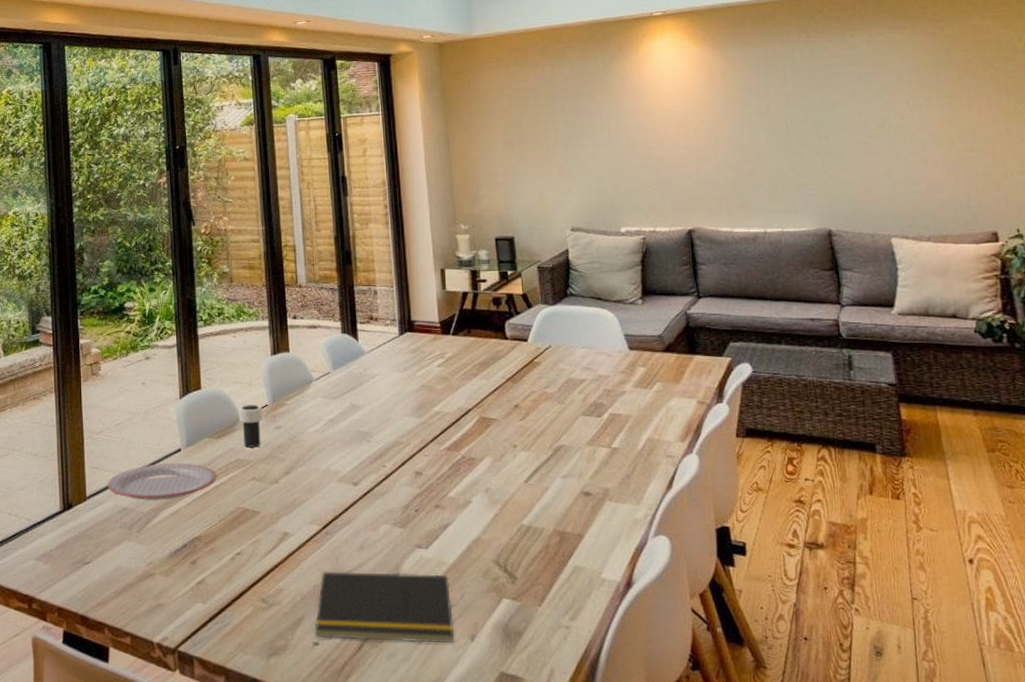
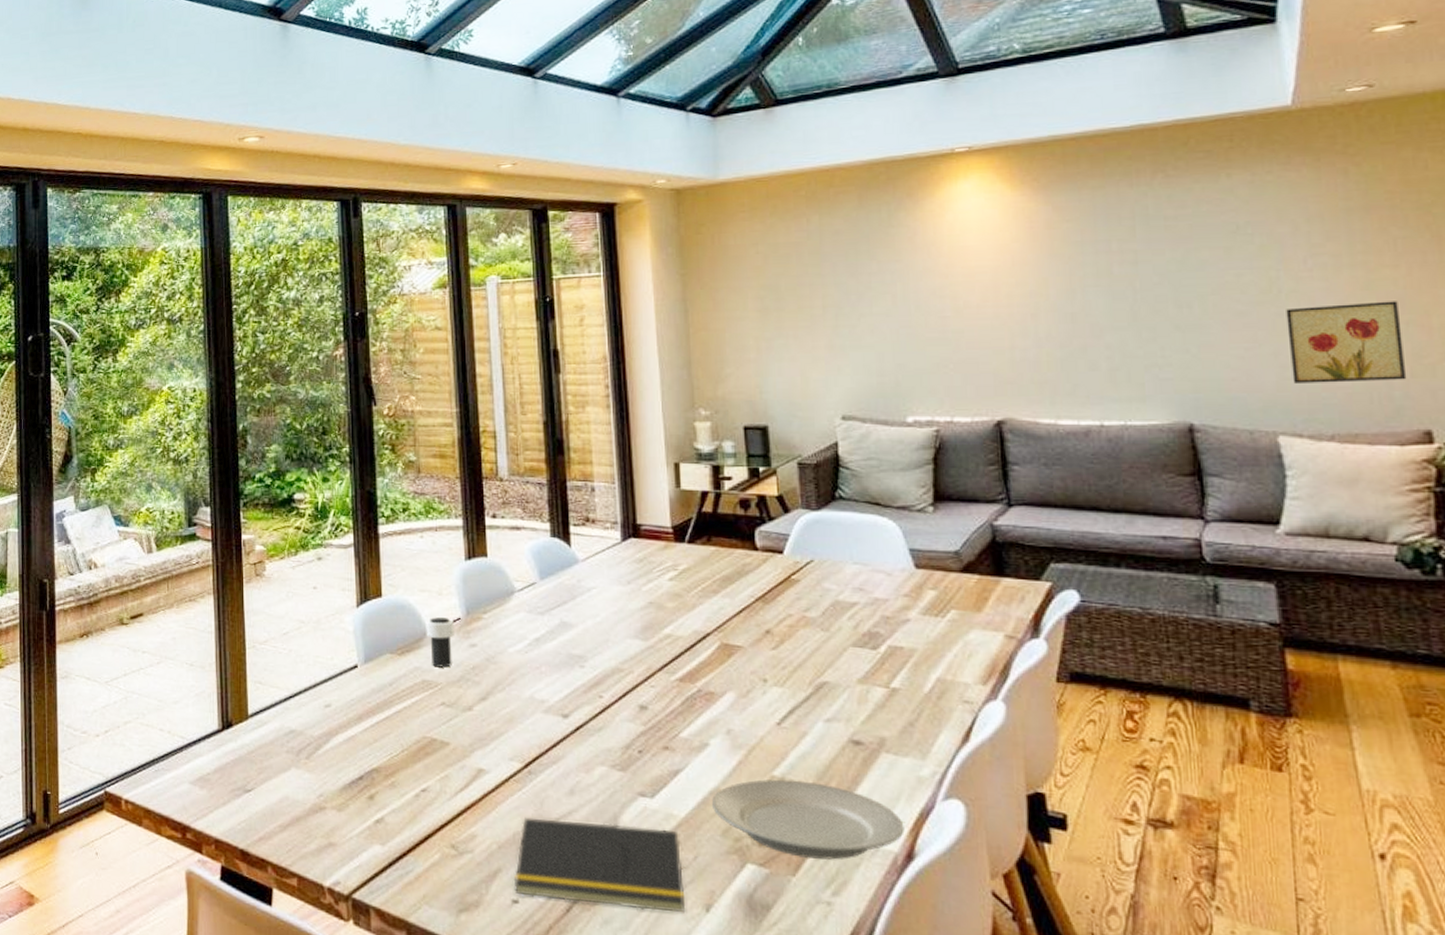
plate: present [107,463,217,501] -> none [272,680,399,724]
plate: none [475,527,625,591] -> present [712,779,904,860]
wall art: none [895,133,980,197] -> present [1286,301,1407,383]

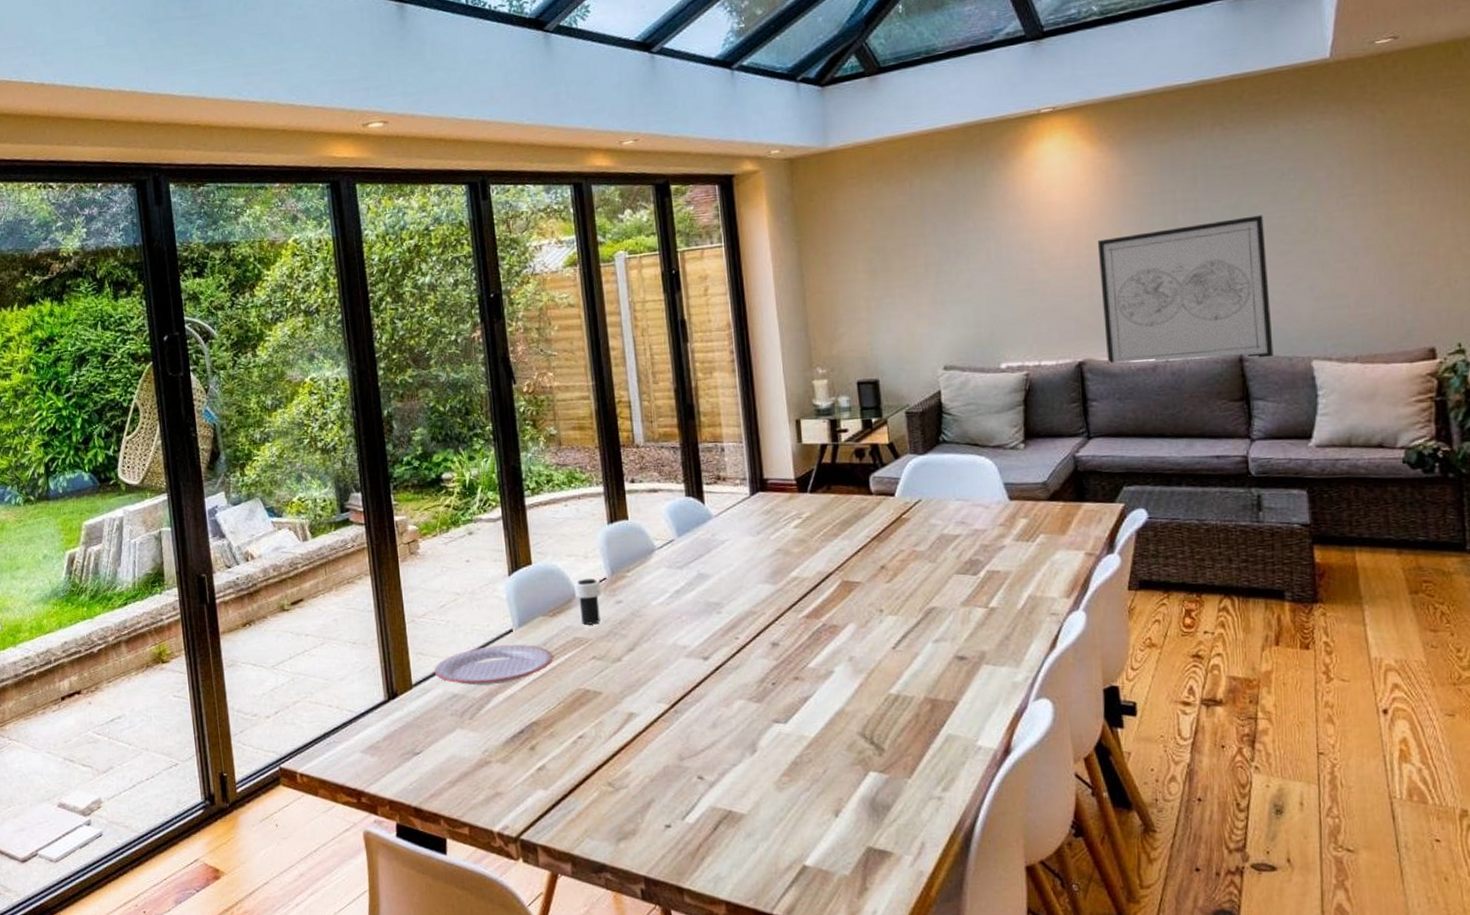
plate: none [272,680,399,724] -> present [434,644,554,686]
notepad: present [513,817,686,913] -> none [665,749,818,821]
plate: present [712,779,904,860] -> none [838,695,1002,762]
wall art: none [1019,271,1231,431] -> present [1097,215,1274,365]
wall art: present [1286,301,1407,383] -> none [1321,234,1417,313]

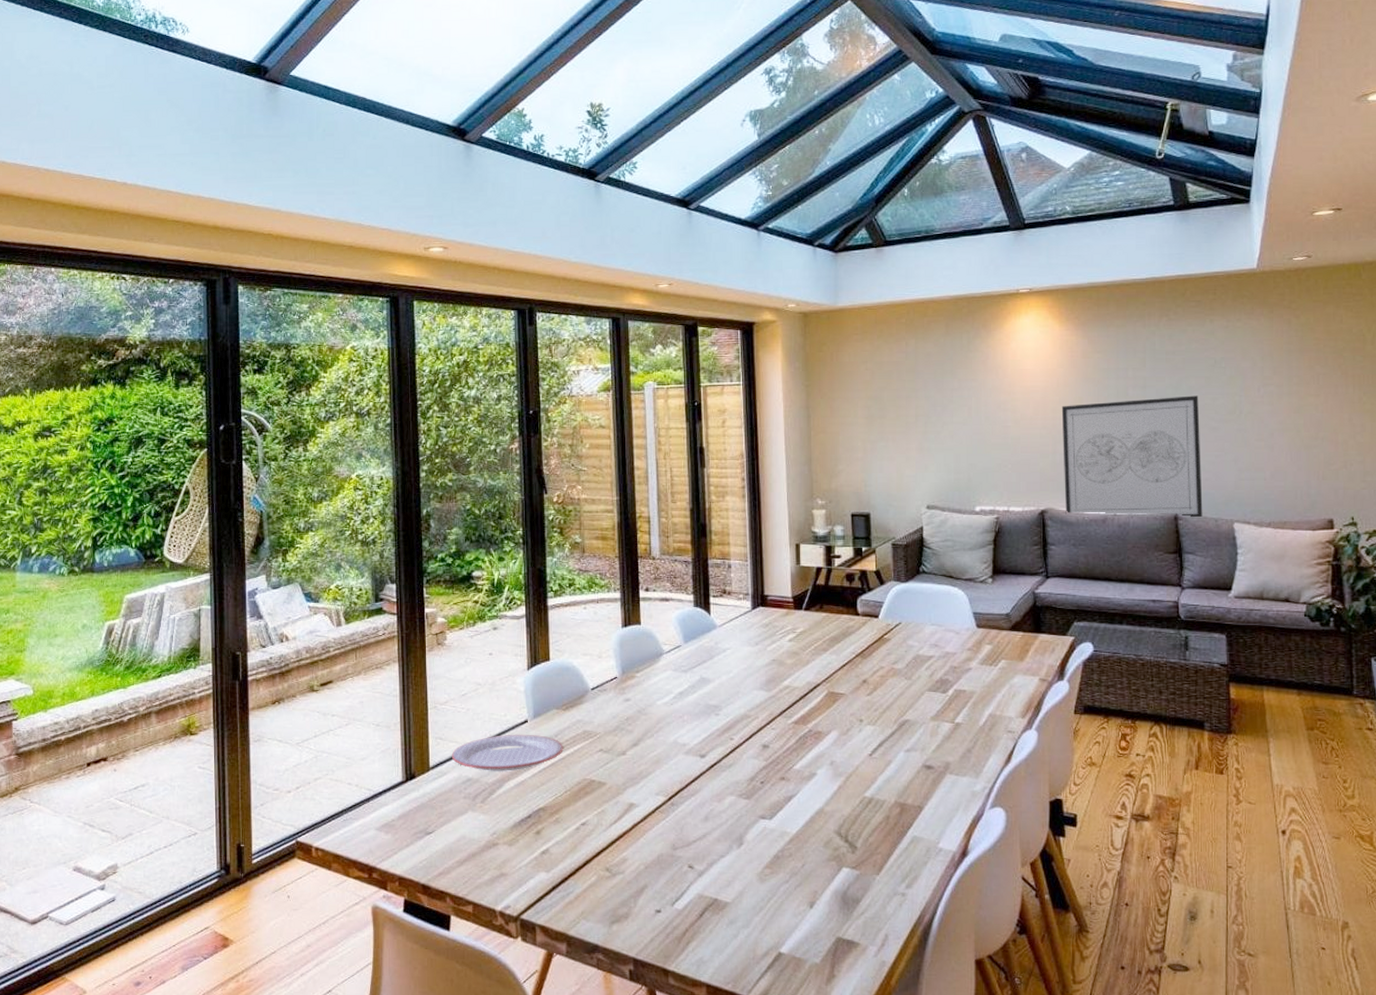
cup: present [574,579,601,625] -> none [587,677,611,720]

